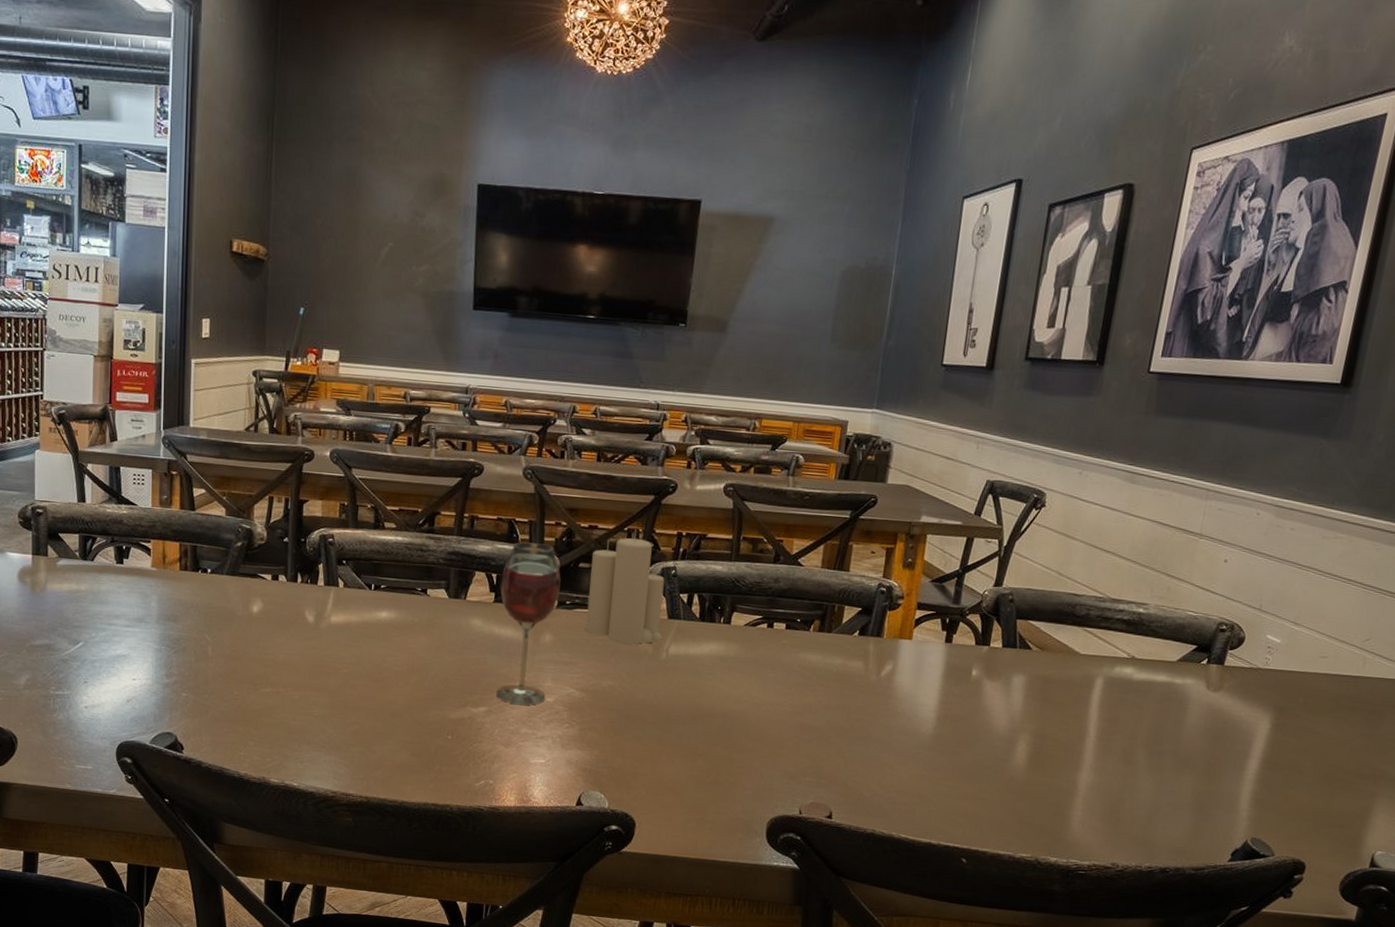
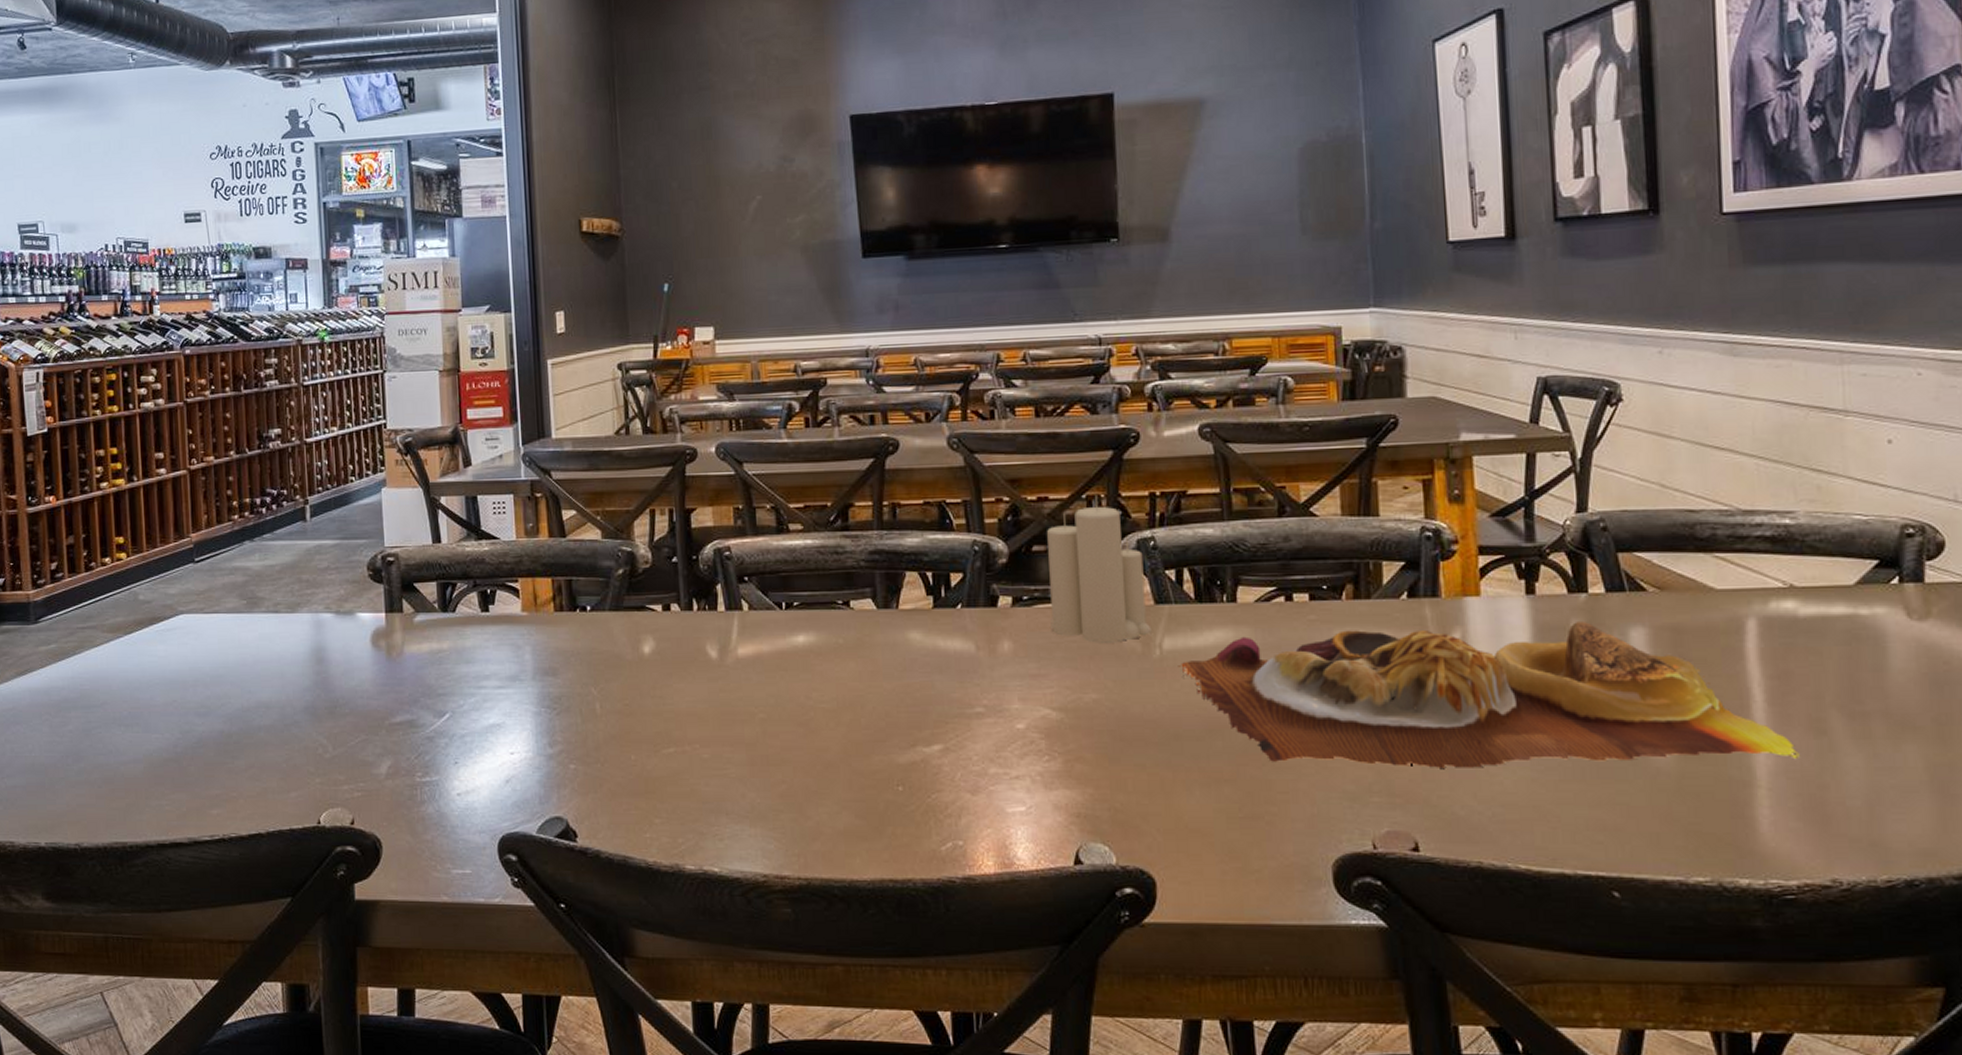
wineglass: present [496,542,561,705] -> none [938,527,1014,738]
platter: none [678,650,1111,779] -> present [1177,620,1799,768]

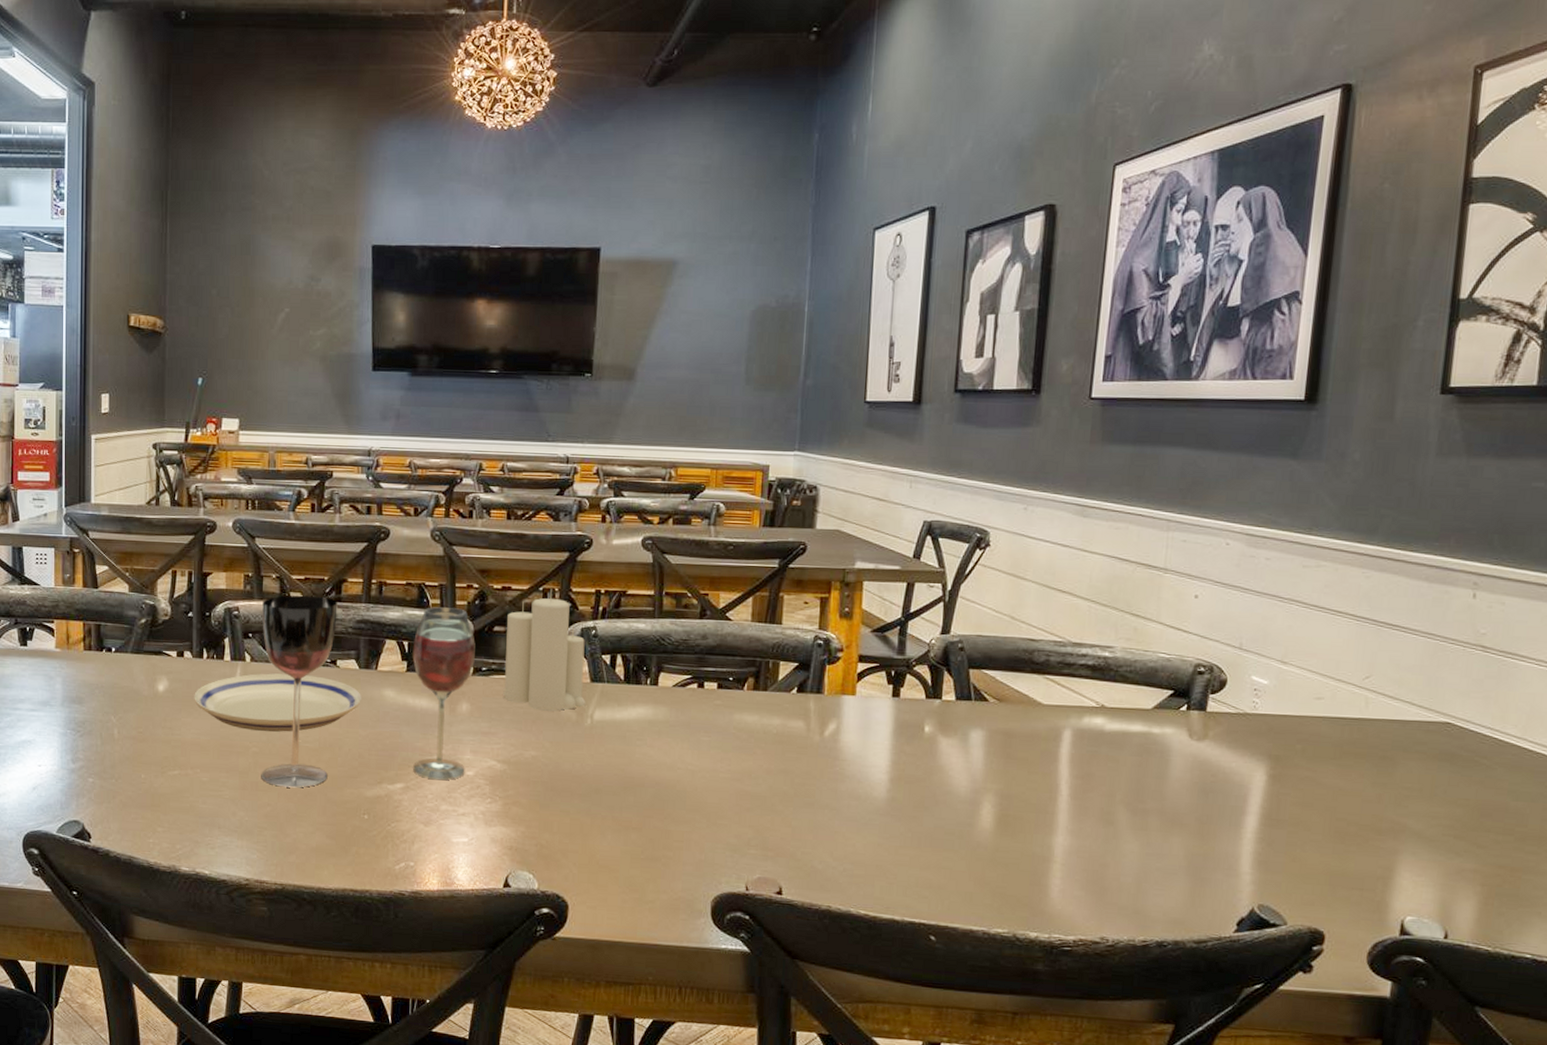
plate: none [686,621,883,692] -> present [194,673,361,732]
wineglass: none [757,526,851,759] -> present [261,595,338,788]
wineglass: none [938,527,1014,738] -> present [412,607,475,780]
platter: present [1177,620,1799,768] -> none [604,714,1090,842]

